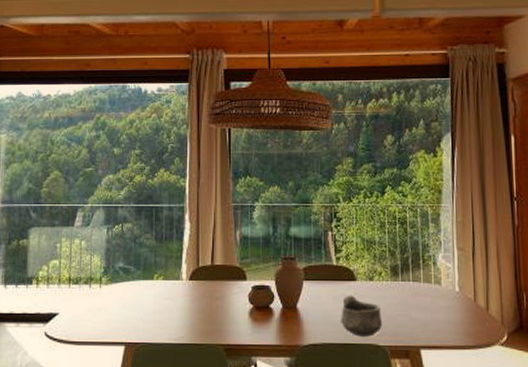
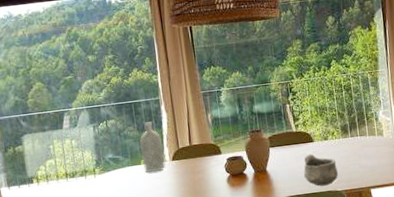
bottle: none [155,231,181,291] -> present [140,122,166,173]

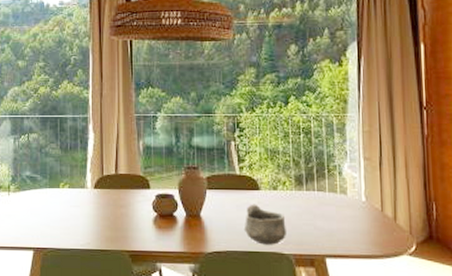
bottle: present [140,122,166,173] -> none [61,141,86,199]

